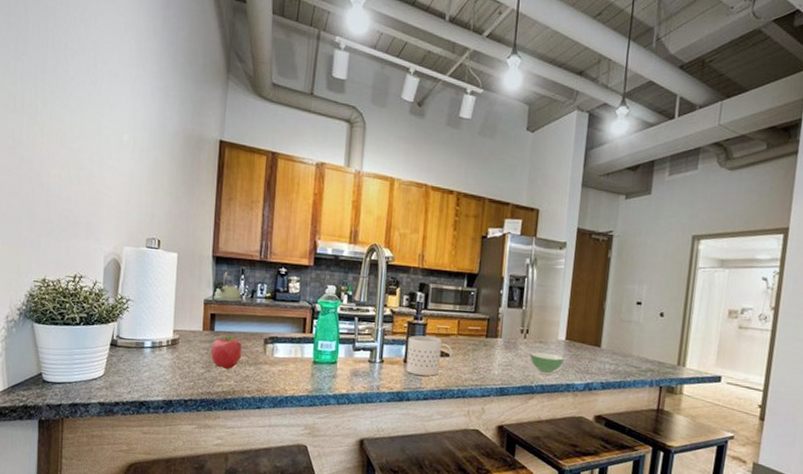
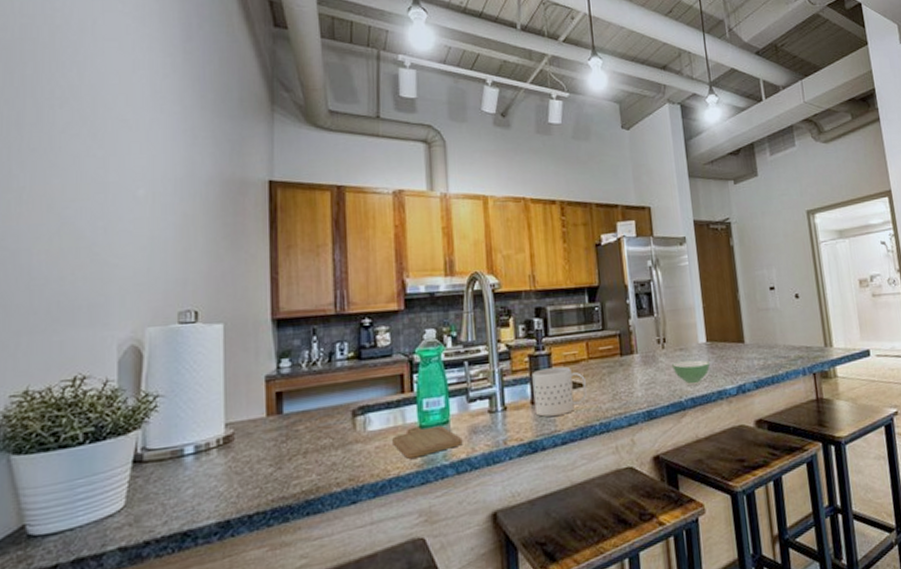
fruit: present [211,335,243,369] -> none [280,415,325,461]
kettle: present [213,270,243,303] -> none [277,333,317,375]
chopping board: none [292,361,345,385] -> present [392,425,463,459]

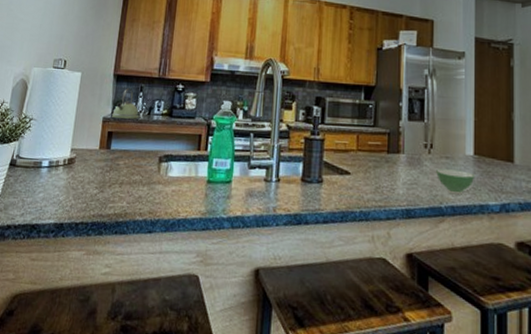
kettle: none [277,333,317,375] -> present [111,88,140,120]
chopping board: present [392,425,463,459] -> none [185,180,240,207]
mug: present [532,366,587,417] -> none [303,151,352,196]

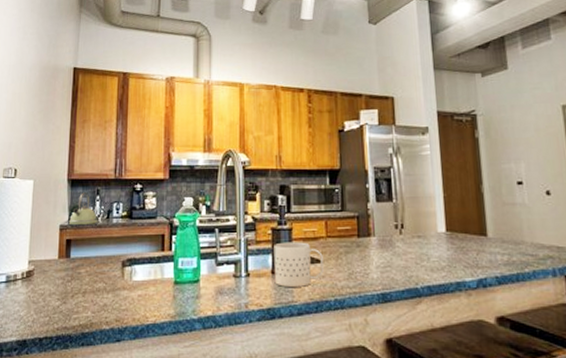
mug: none [303,151,352,196] -> present [274,242,324,287]
bowl: present [436,168,475,195] -> none [409,249,450,274]

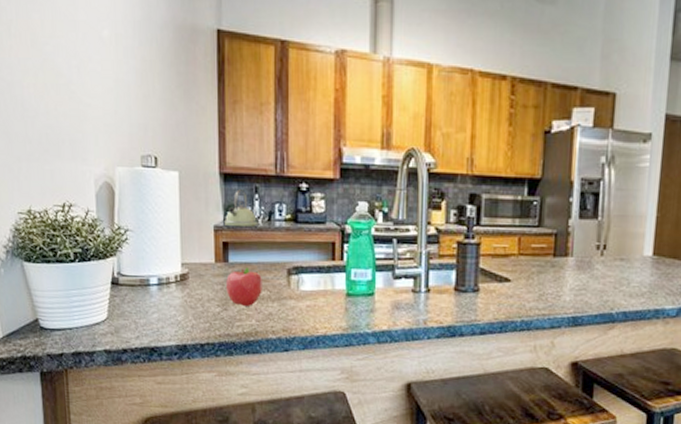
fruit: none [66,261,100,298] -> present [226,266,264,306]
mug: present [274,242,324,287] -> none [457,257,513,306]

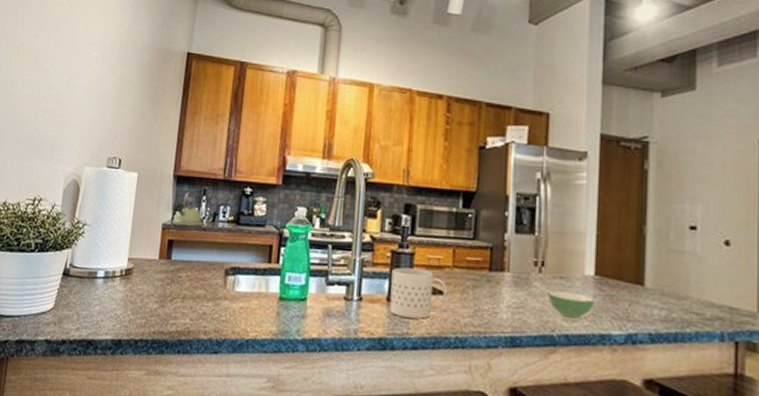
fruit: present [226,266,264,306] -> none [165,265,201,304]
mug: none [457,257,513,306] -> present [389,267,447,319]
bowl: none [608,272,653,300] -> present [548,290,596,322]

